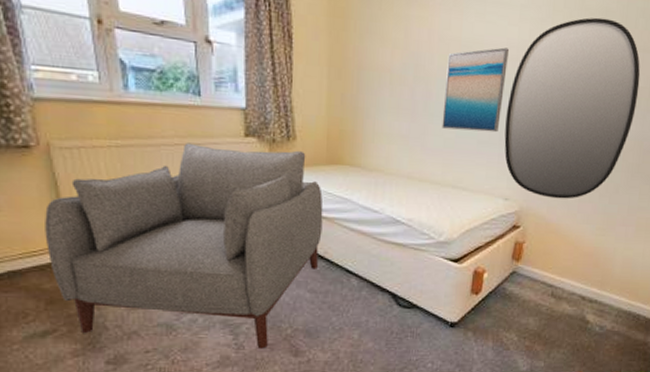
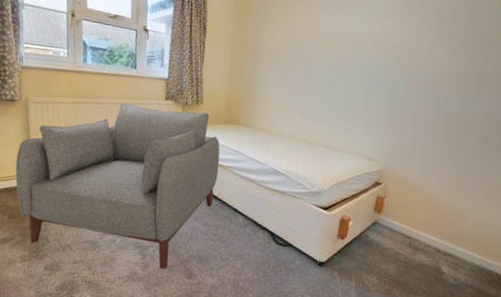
wall art: present [442,47,510,133] -> none [318,38,375,105]
home mirror: present [504,17,641,199] -> none [369,17,488,163]

